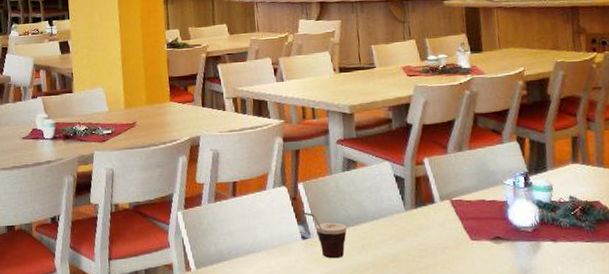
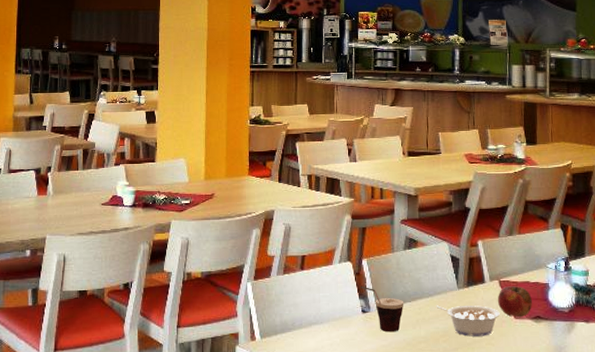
legume: none [382,227,456,261] -> present [436,305,501,337]
fruit: none [450,205,490,239] -> present [497,286,532,318]

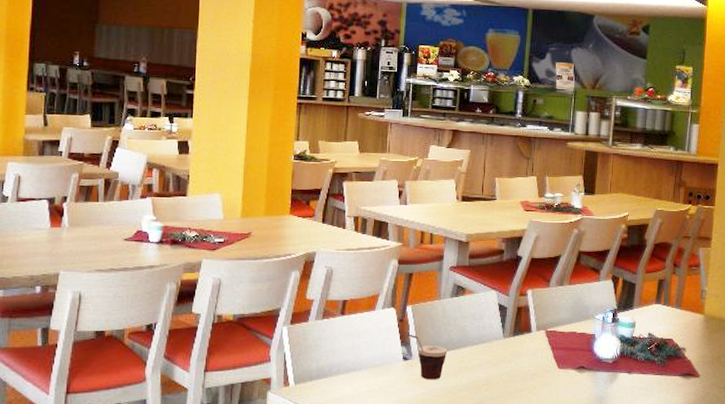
legume: present [436,305,501,337] -> none [480,354,545,385]
fruit: present [497,286,532,318] -> none [542,336,577,368]

